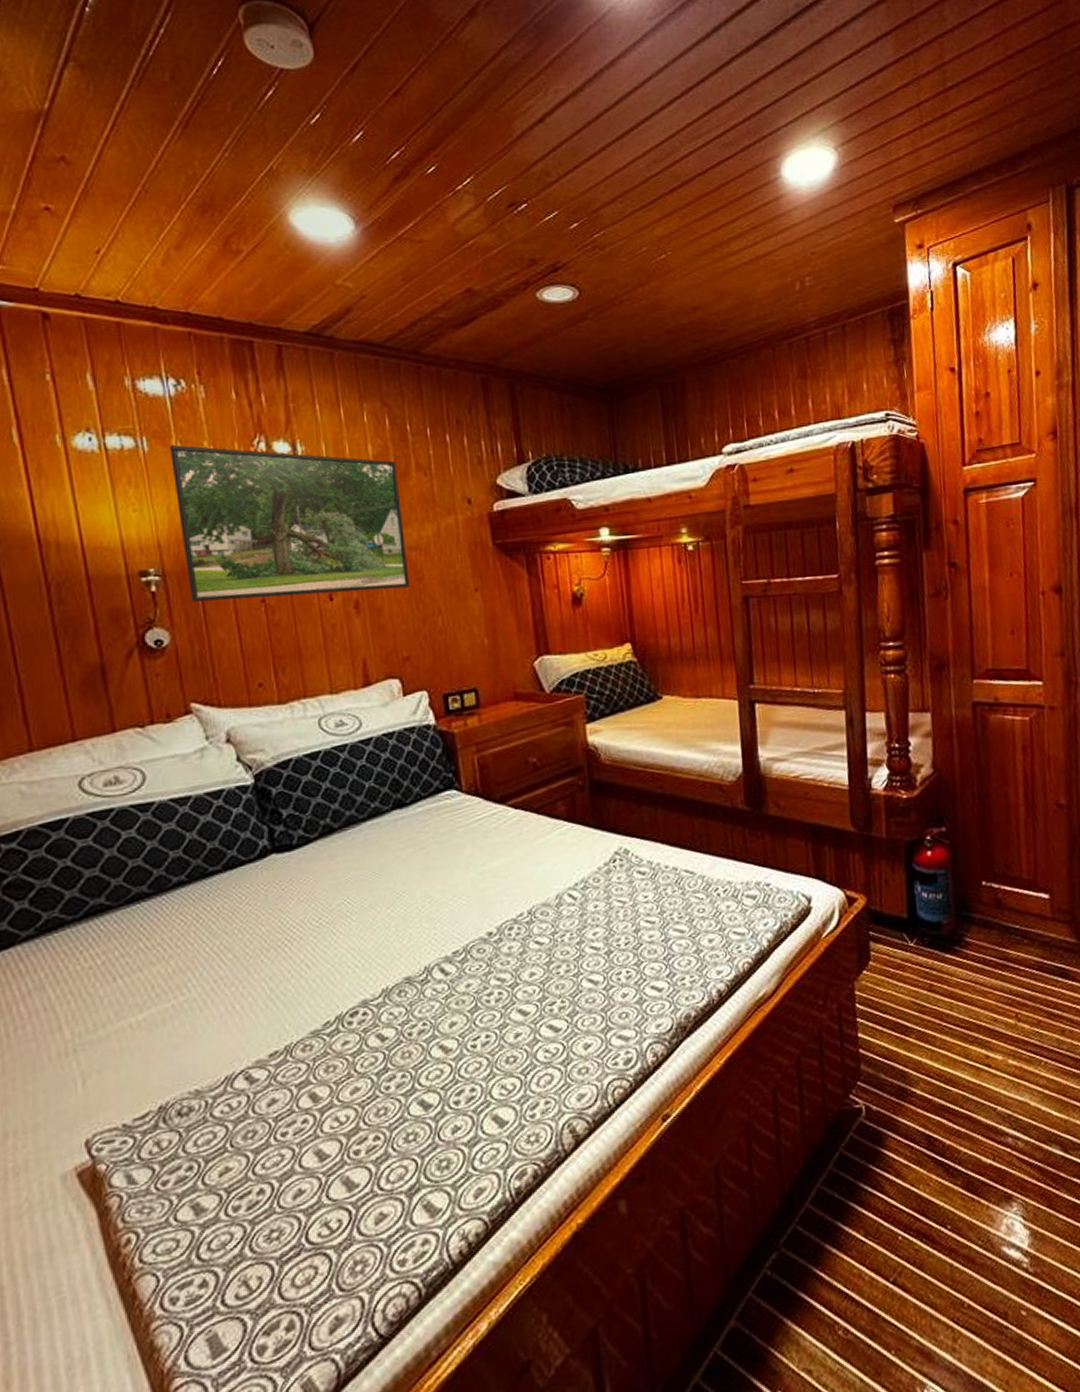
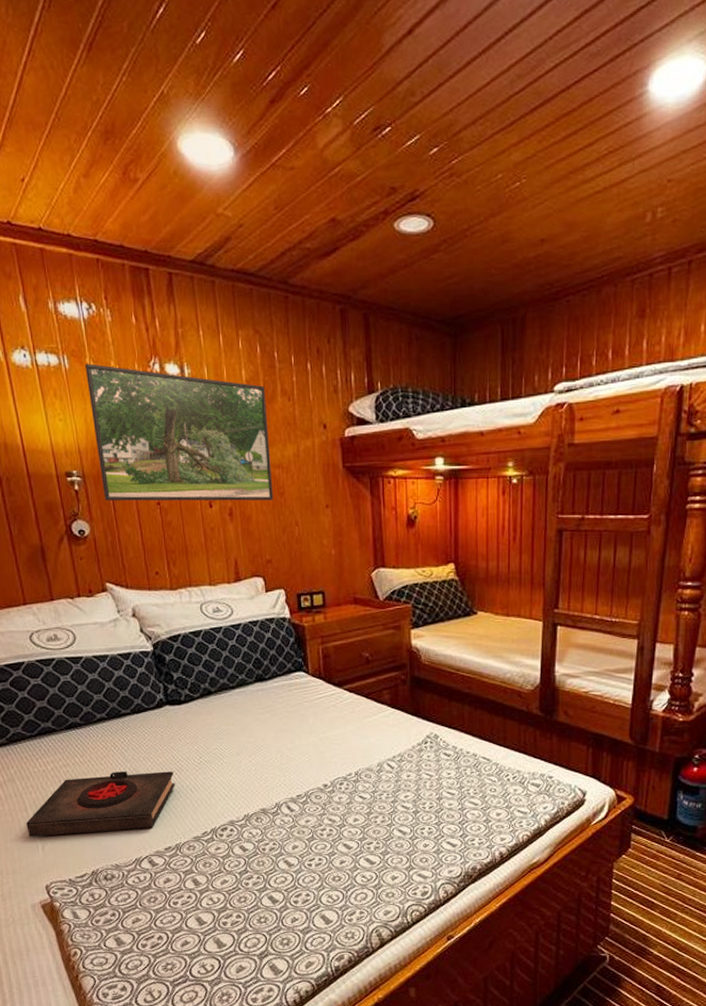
book: none [59,943,284,1069] -> present [26,771,175,837]

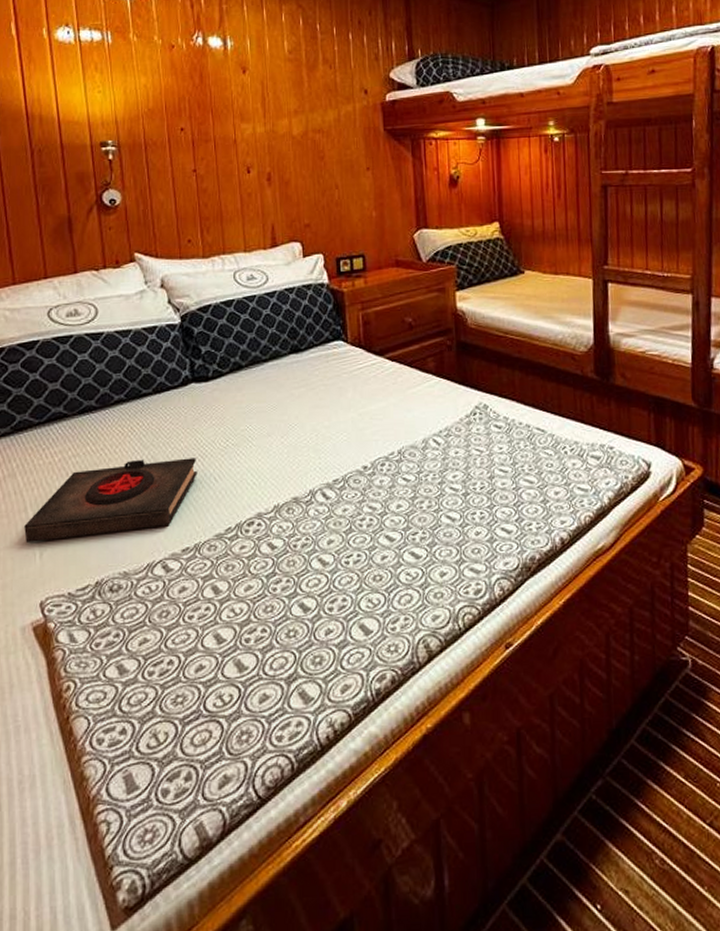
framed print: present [84,364,274,502] -> none [128,38,313,170]

